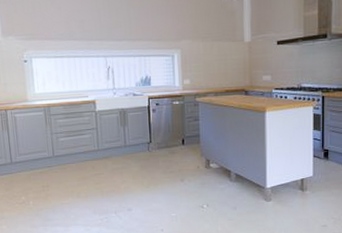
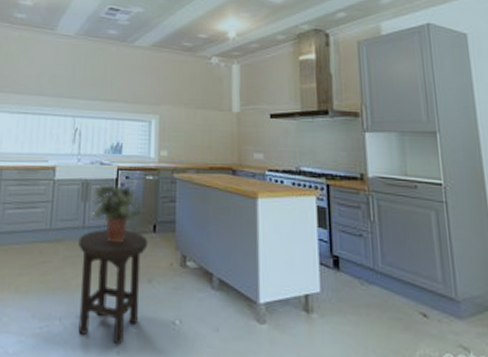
stool: none [122,145,179,225] -> present [78,228,148,345]
potted plant: none [129,110,174,155] -> present [90,183,145,243]

